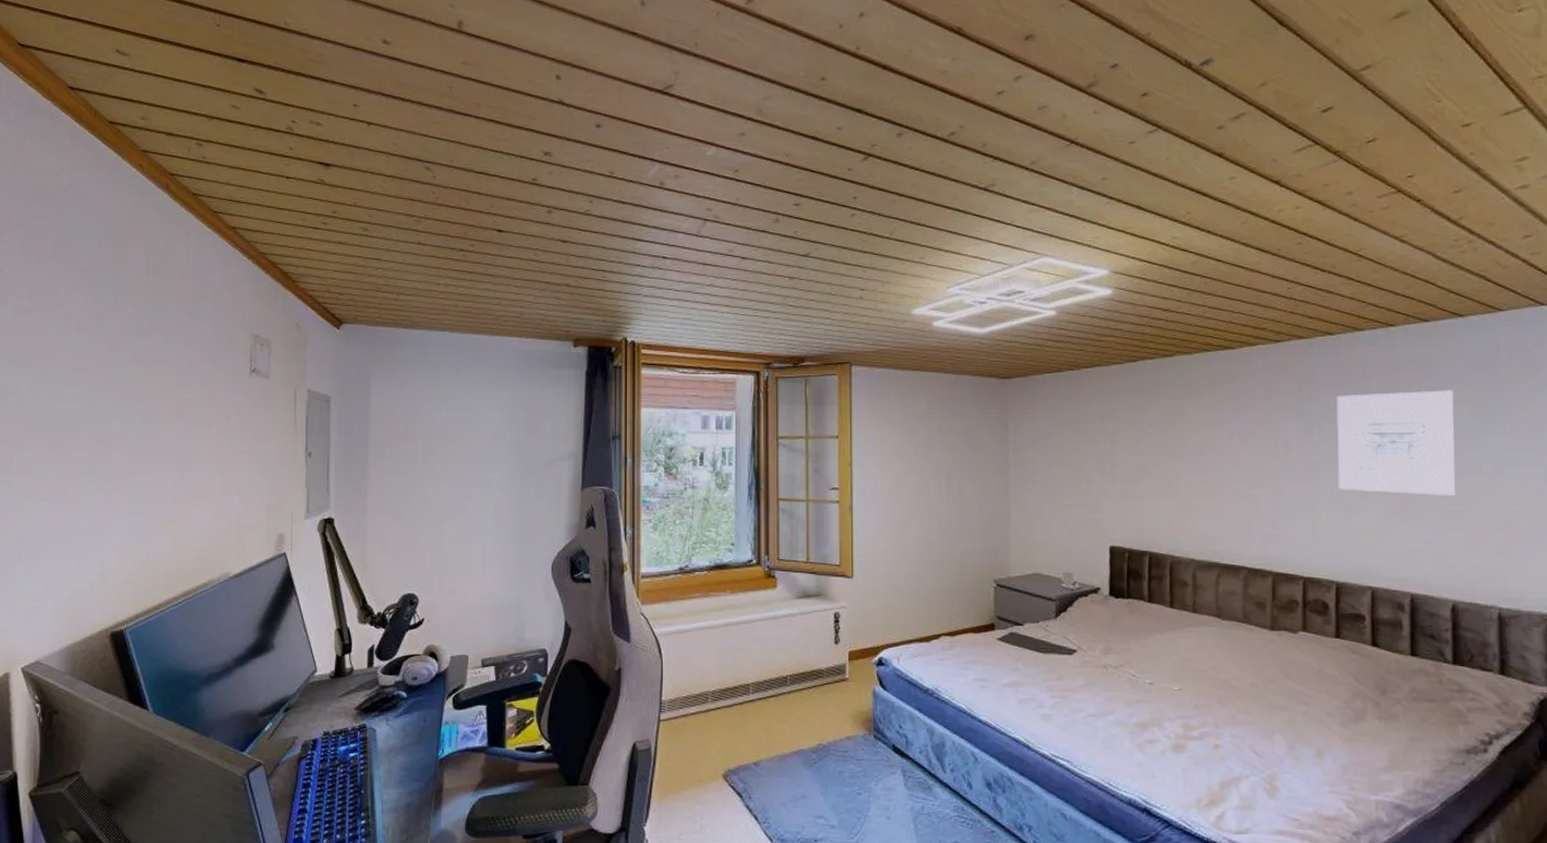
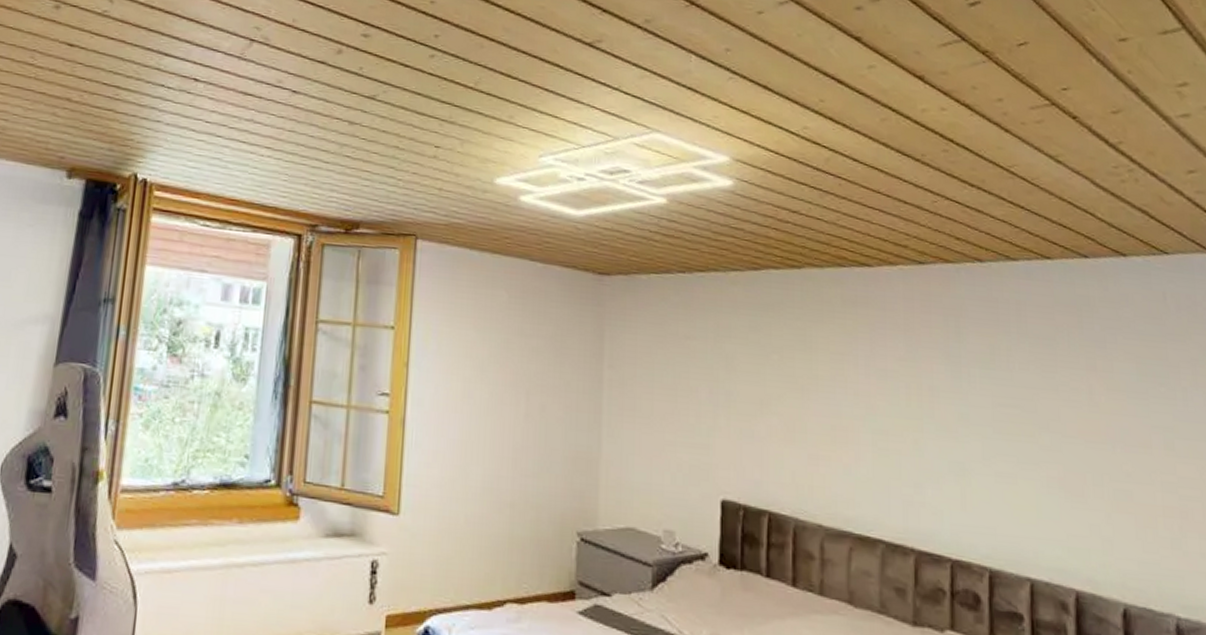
wall art: present [1336,390,1456,495] -> none [987,335,1124,471]

